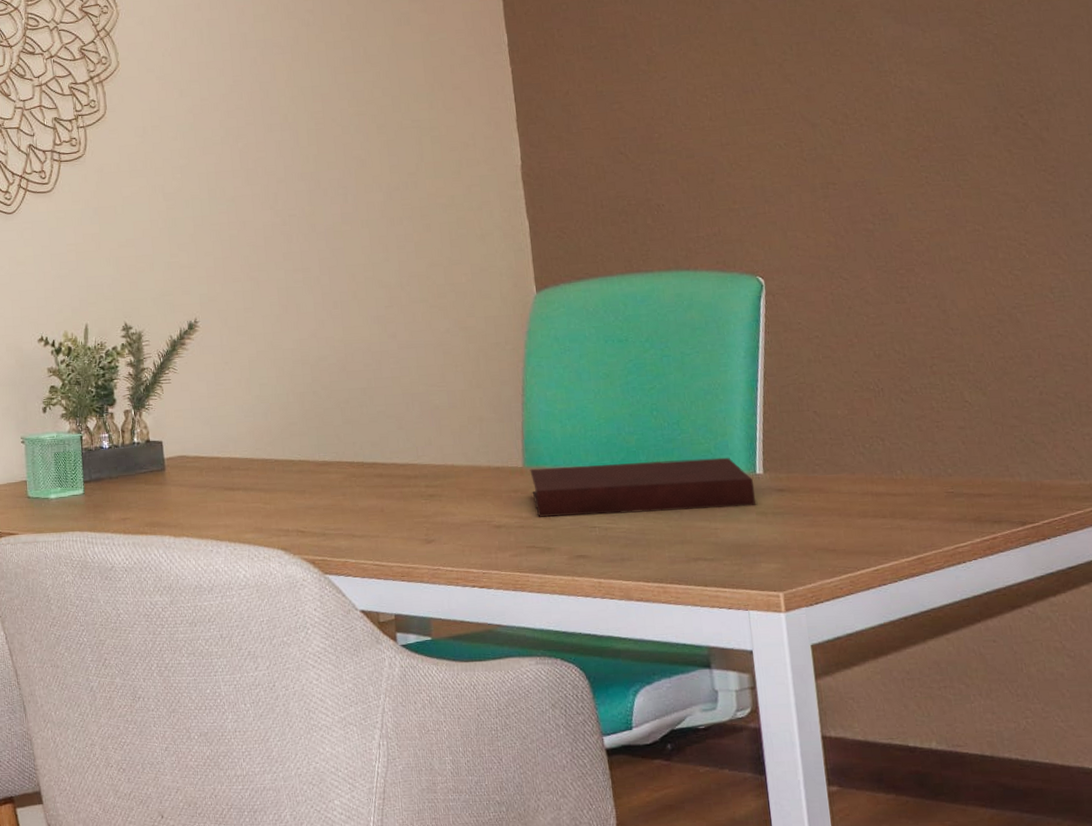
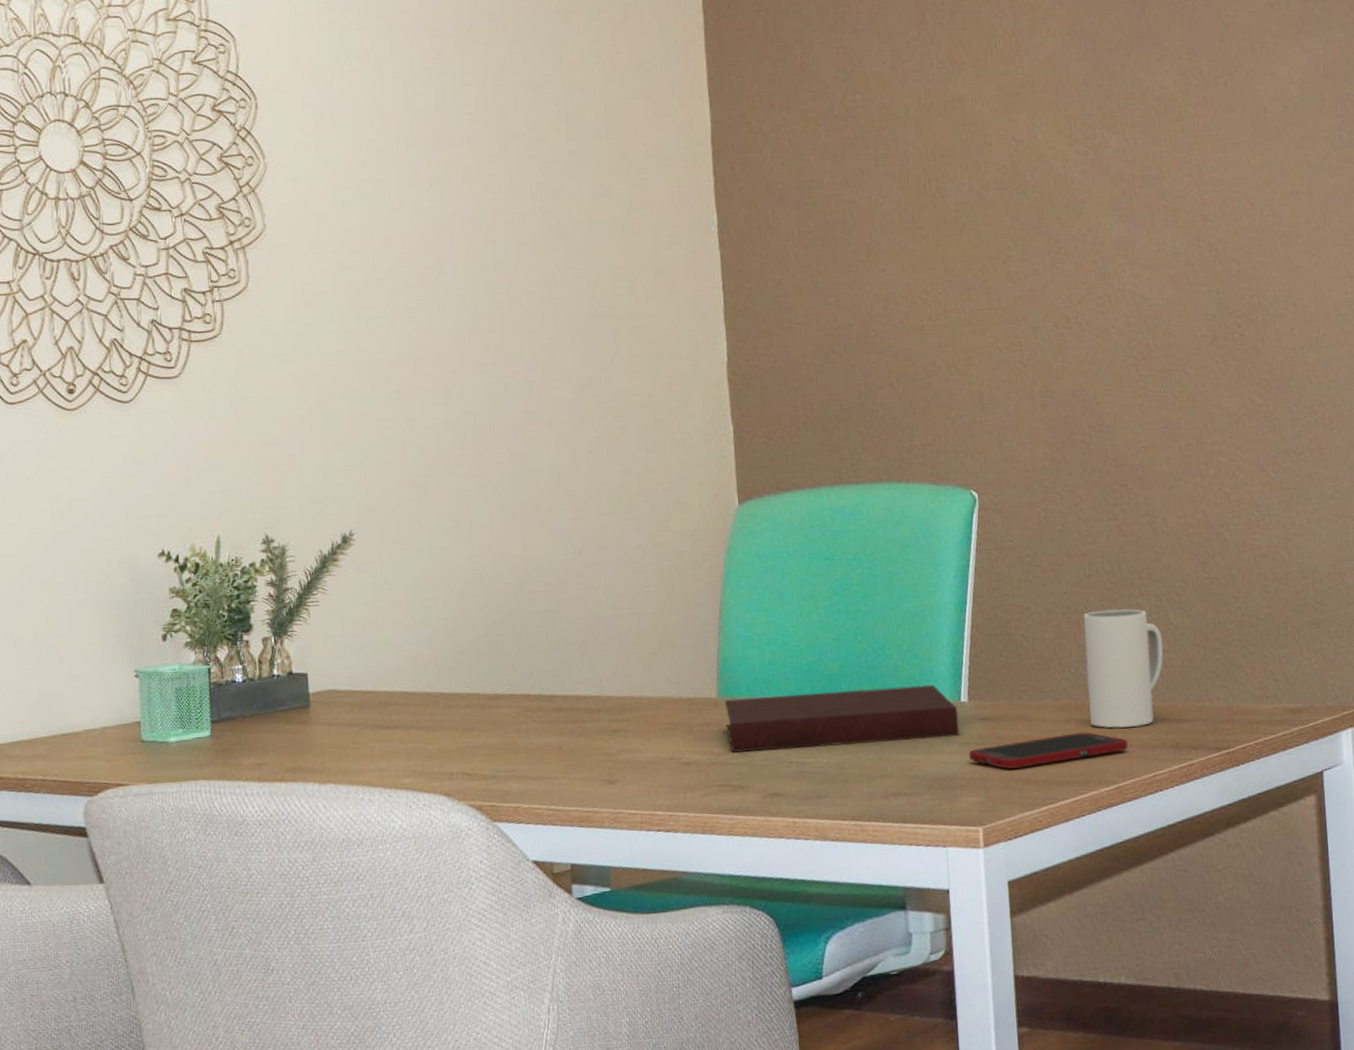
cell phone: none [766,504,927,539] -> present [968,732,1128,770]
mug: none [875,387,960,501] -> present [1083,608,1164,728]

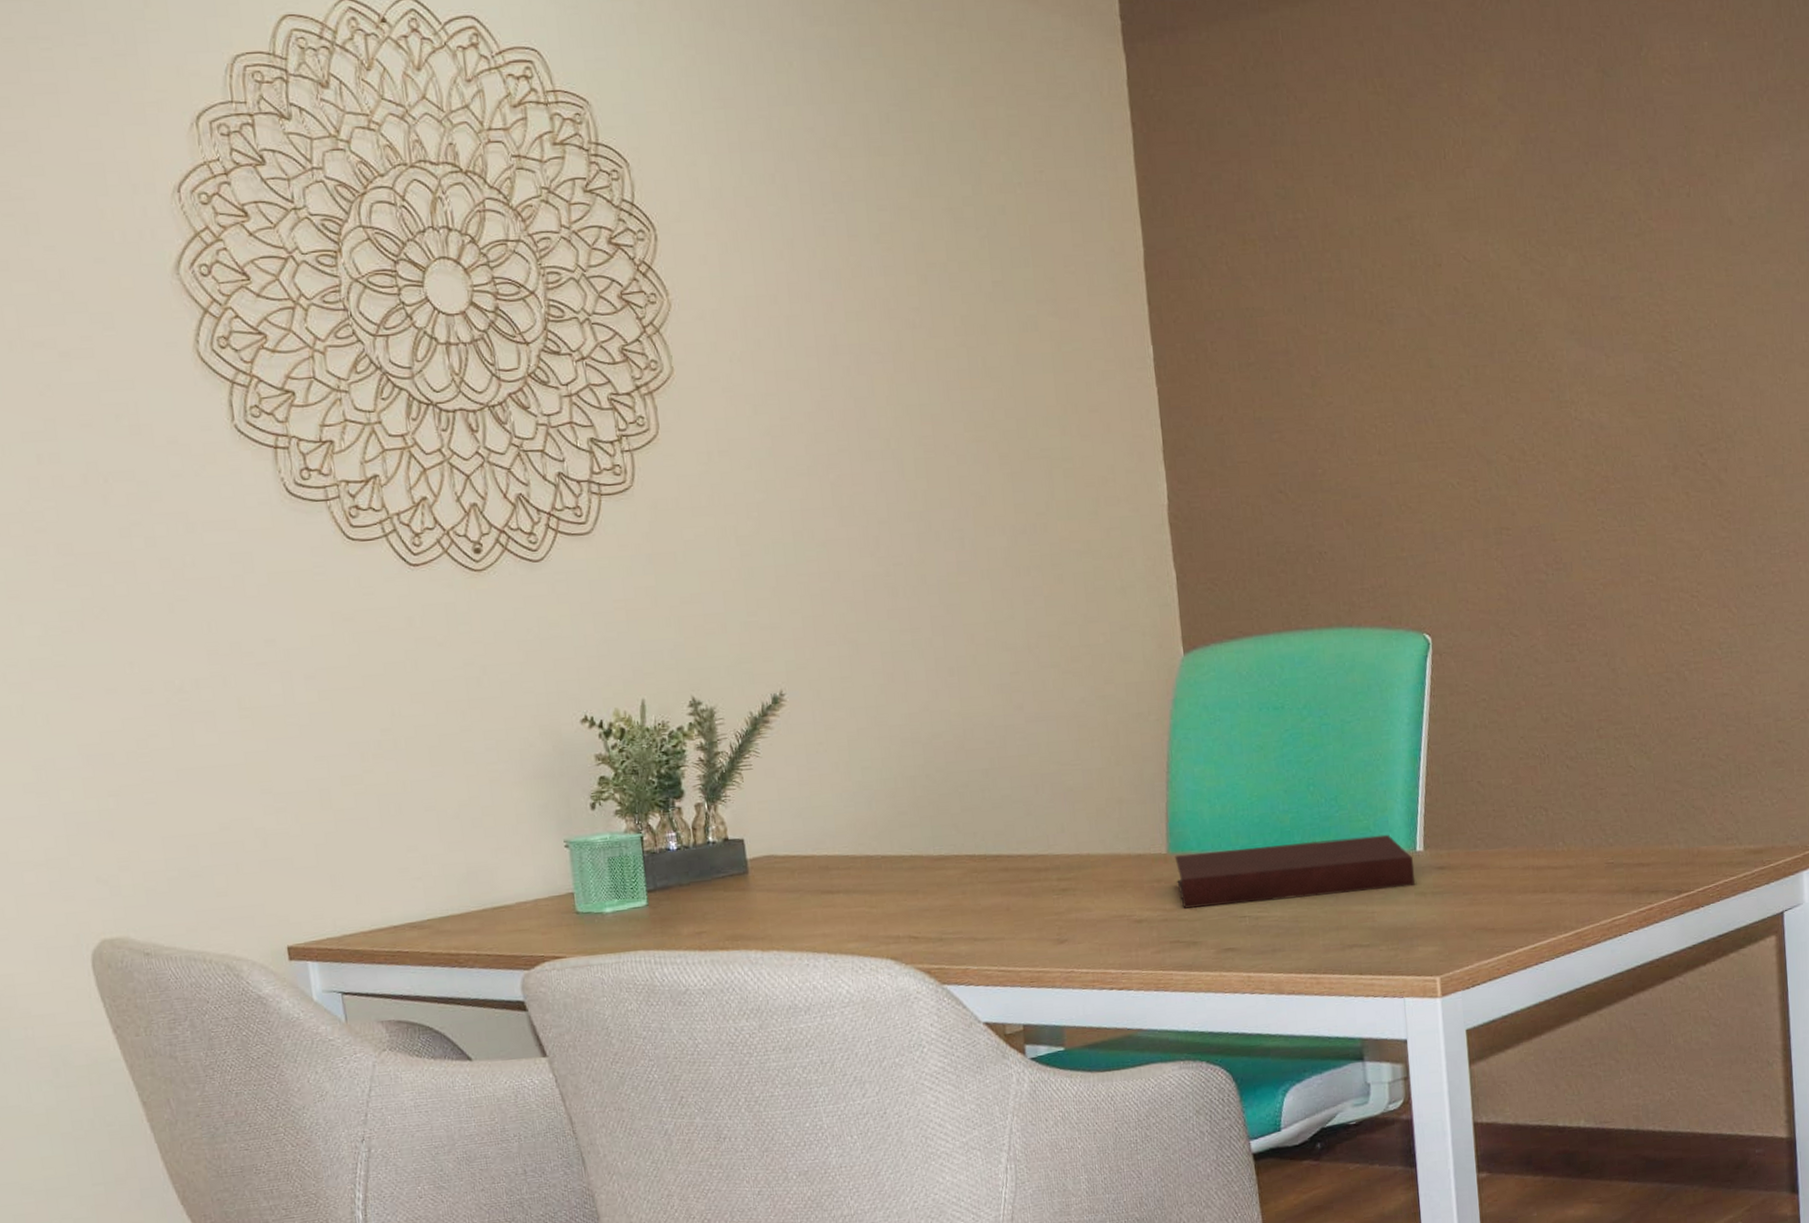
cell phone: present [968,732,1128,770] -> none [1425,878,1586,918]
mug: present [1083,608,1164,728] -> none [1540,752,1623,874]

